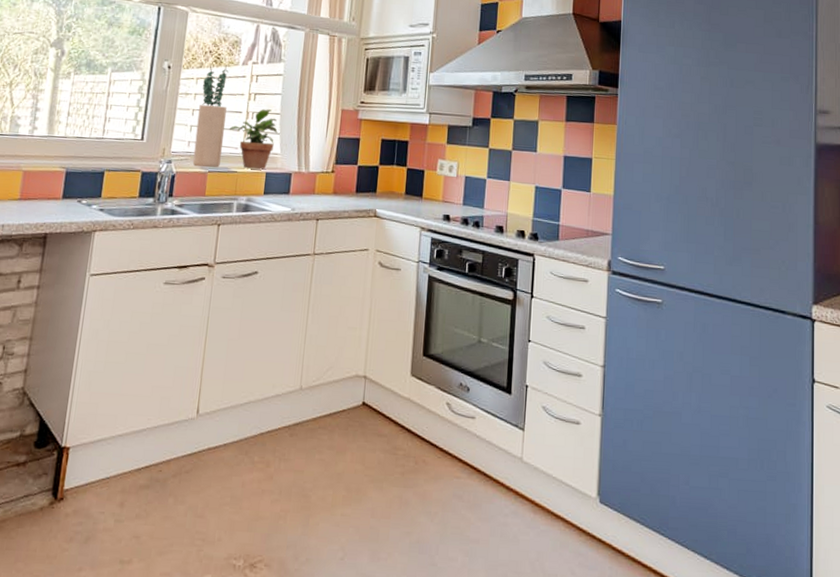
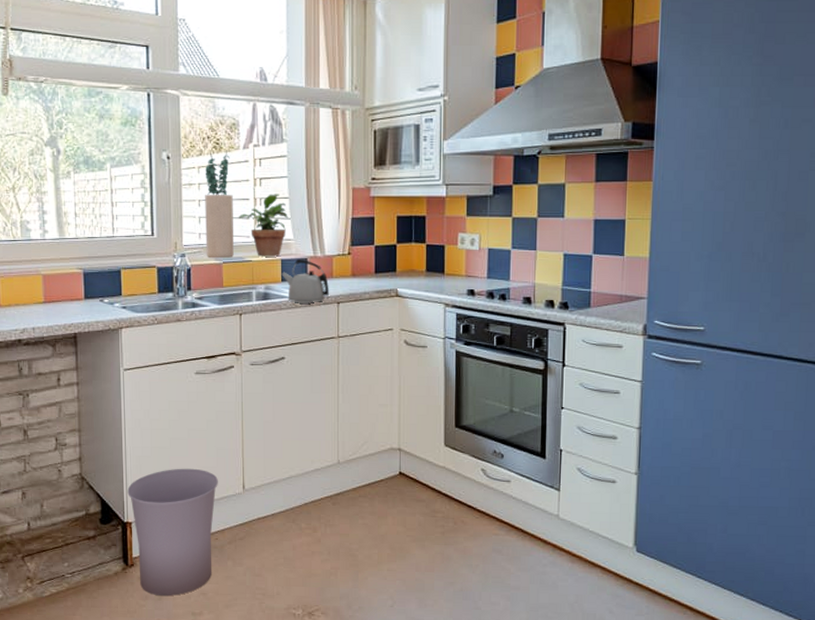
waste bin: none [66,386,172,539] -> present [127,468,218,596]
kettle: none [264,173,310,219] -> present [281,258,330,305]

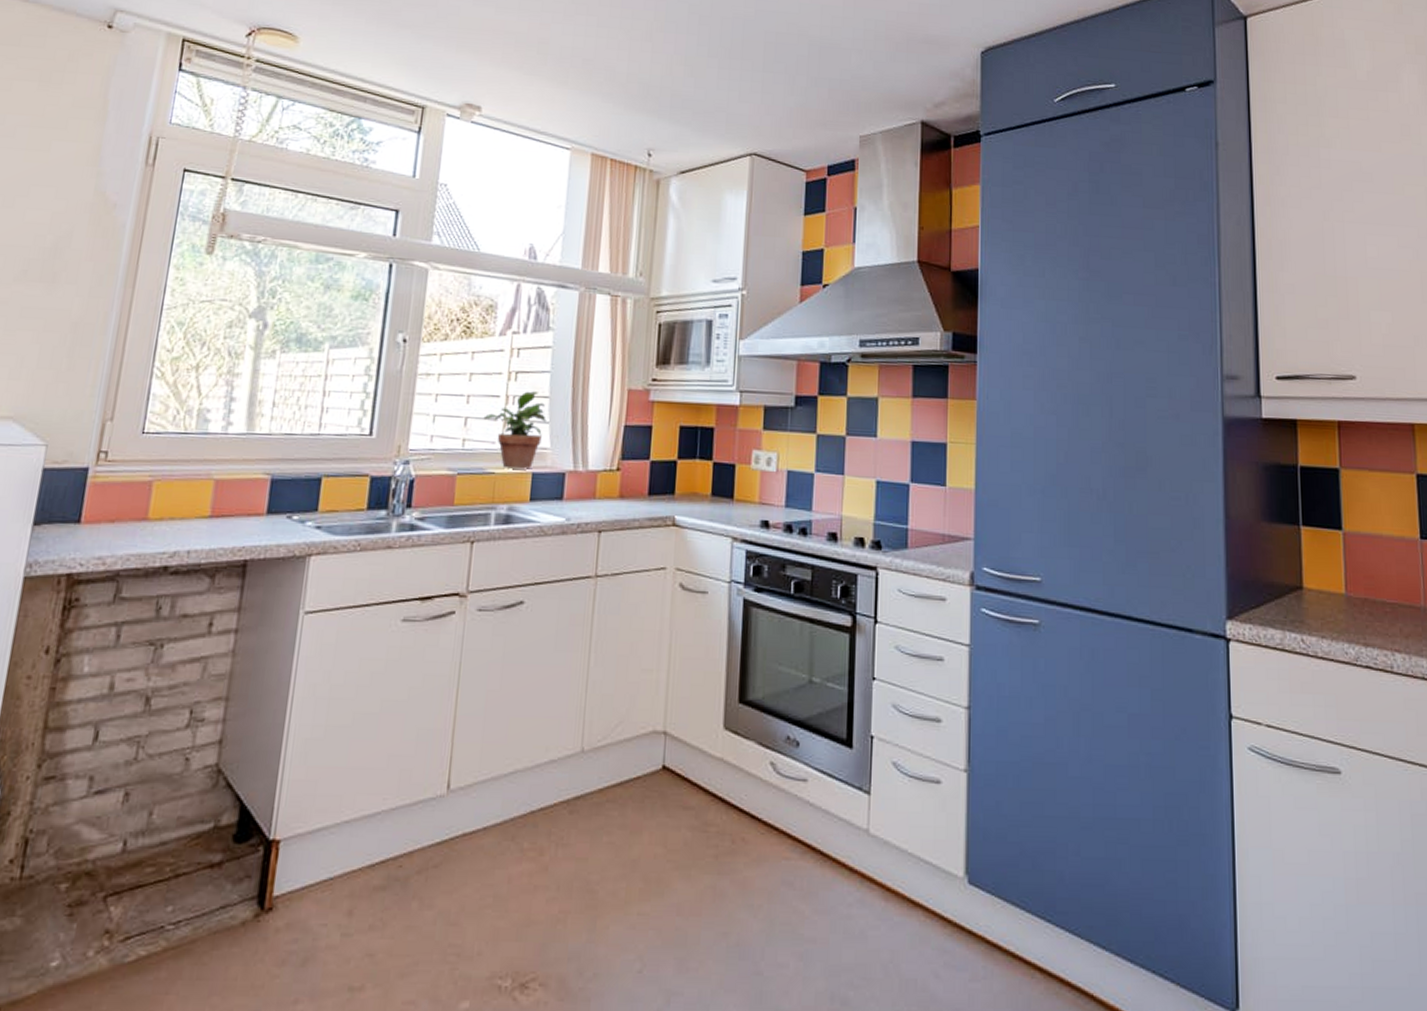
waste bin: present [127,468,218,596] -> none [277,757,414,960]
vase: present [205,150,234,259] -> none [436,335,482,469]
kettle: present [281,258,330,305] -> none [530,472,590,532]

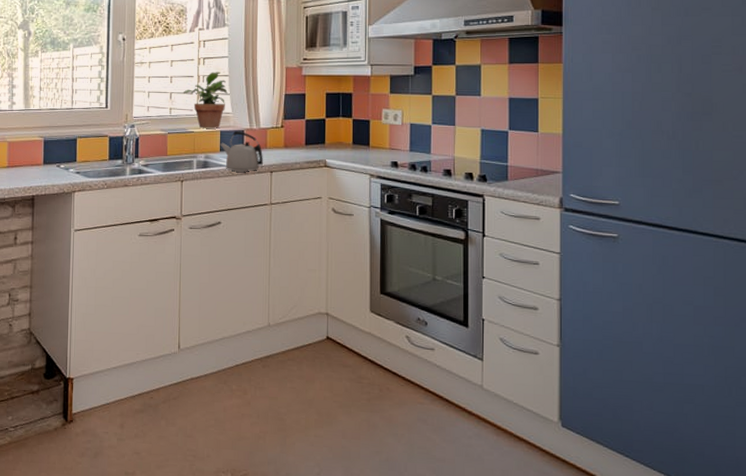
kettle: none [530,472,590,532] -> present [220,130,264,173]

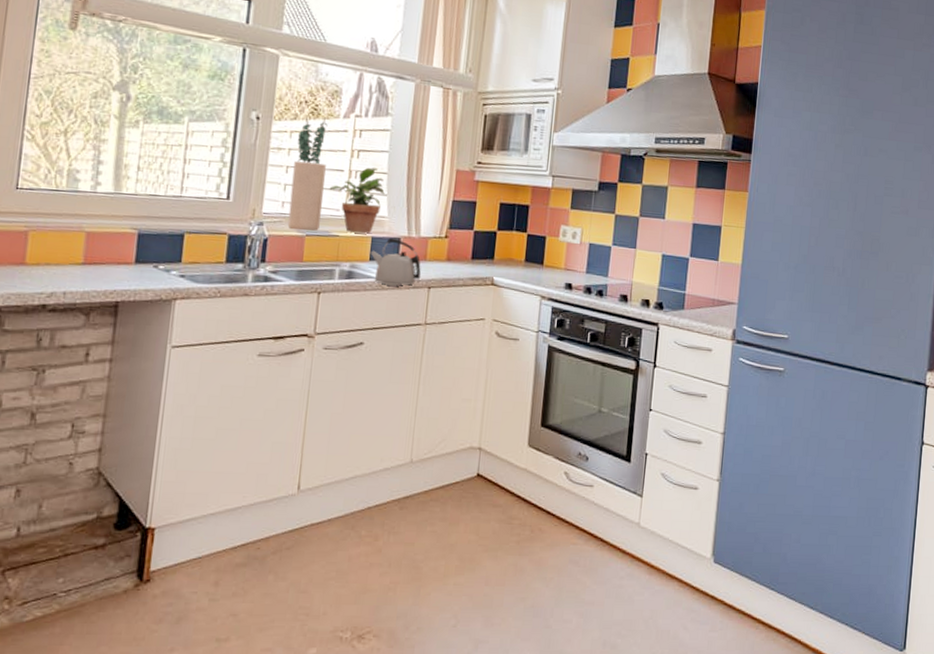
vase: none [153,33,179,130] -> present [287,117,328,232]

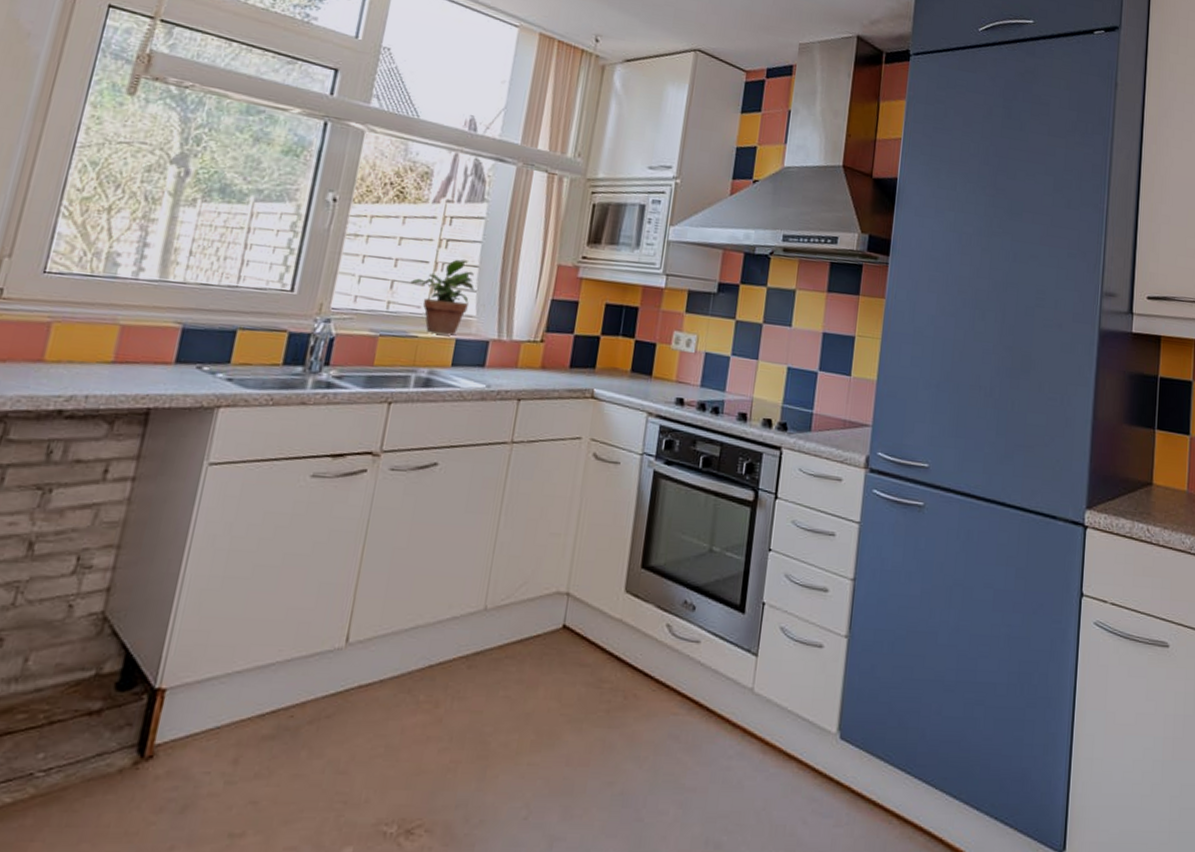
vase: present [287,117,328,232] -> none [358,201,414,331]
kettle: present [370,237,421,287] -> none [452,340,511,398]

